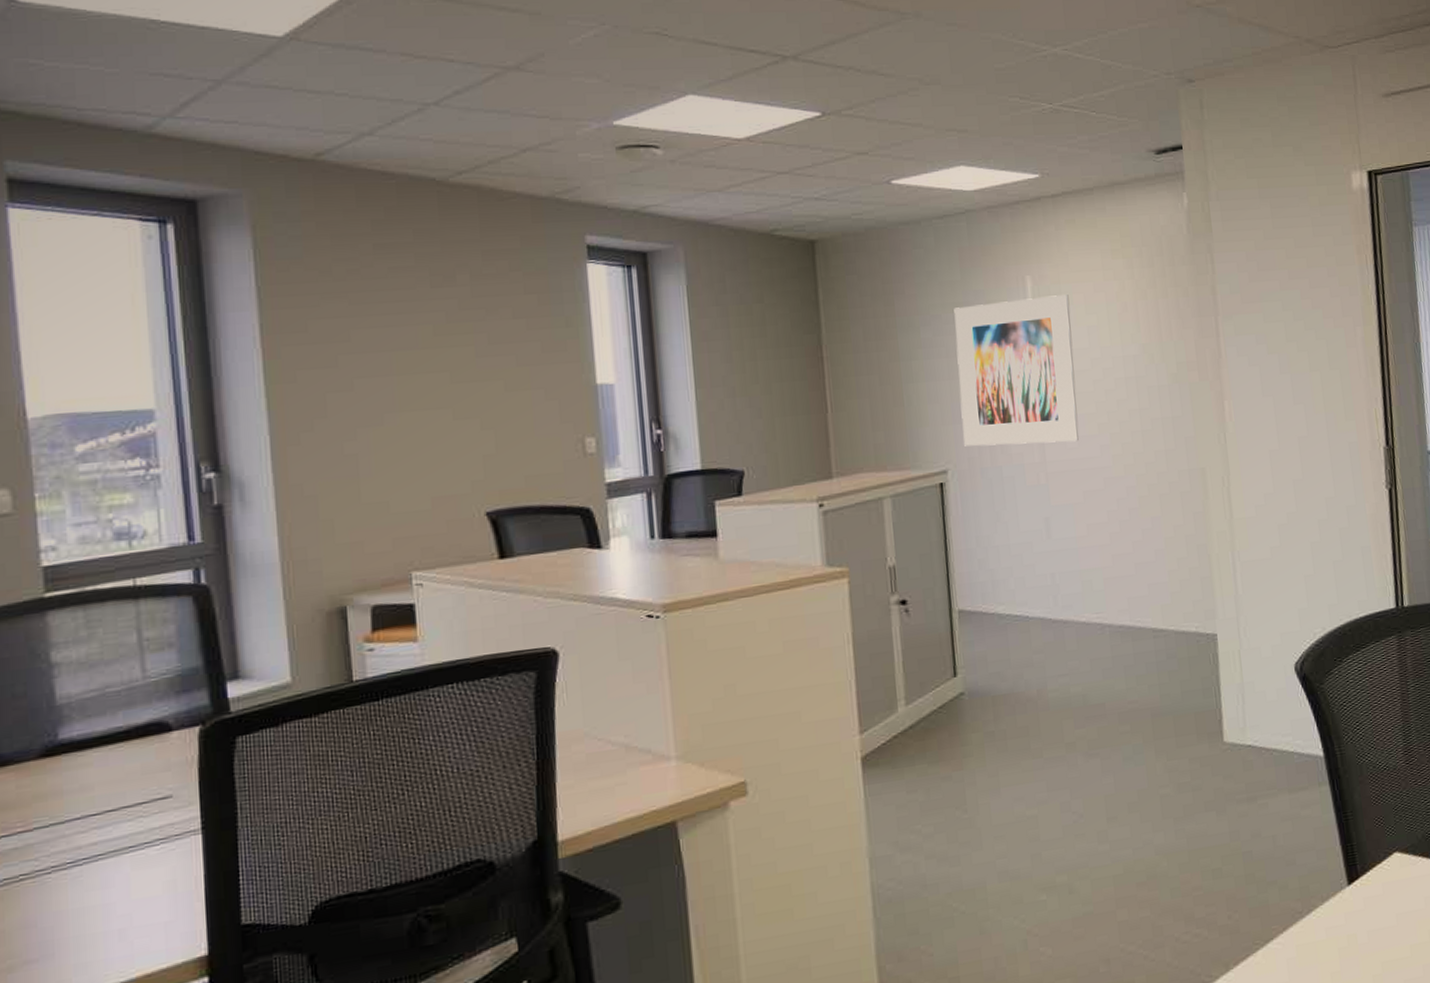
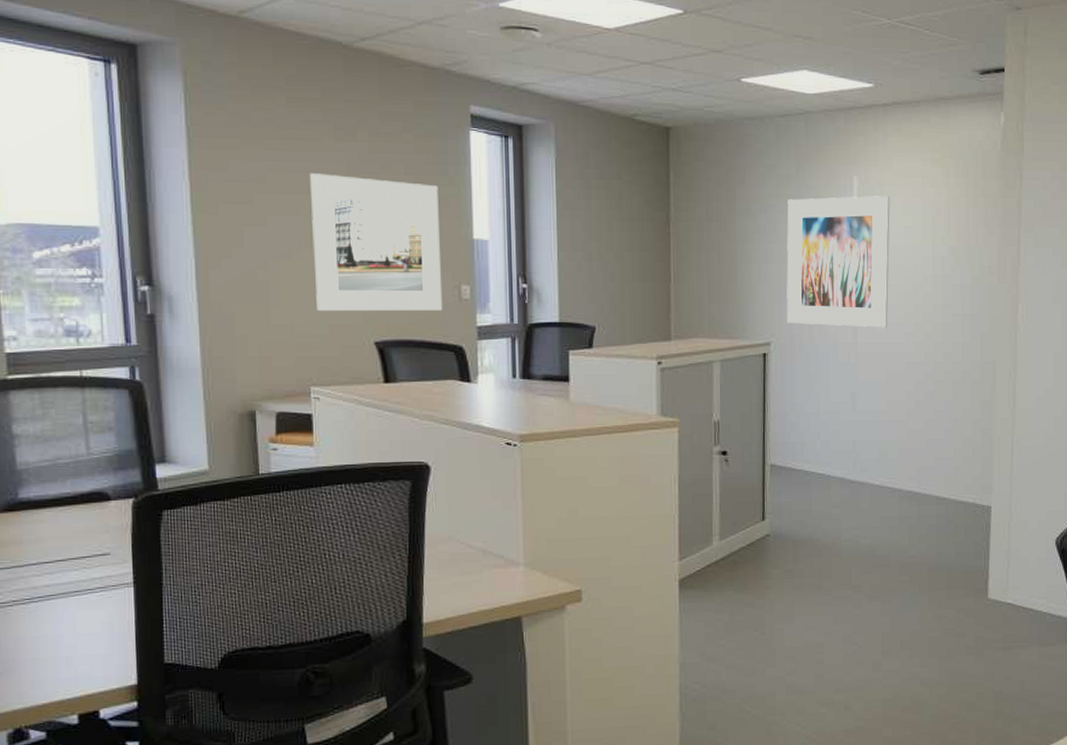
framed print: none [402,325,565,482] -> present [309,173,443,311]

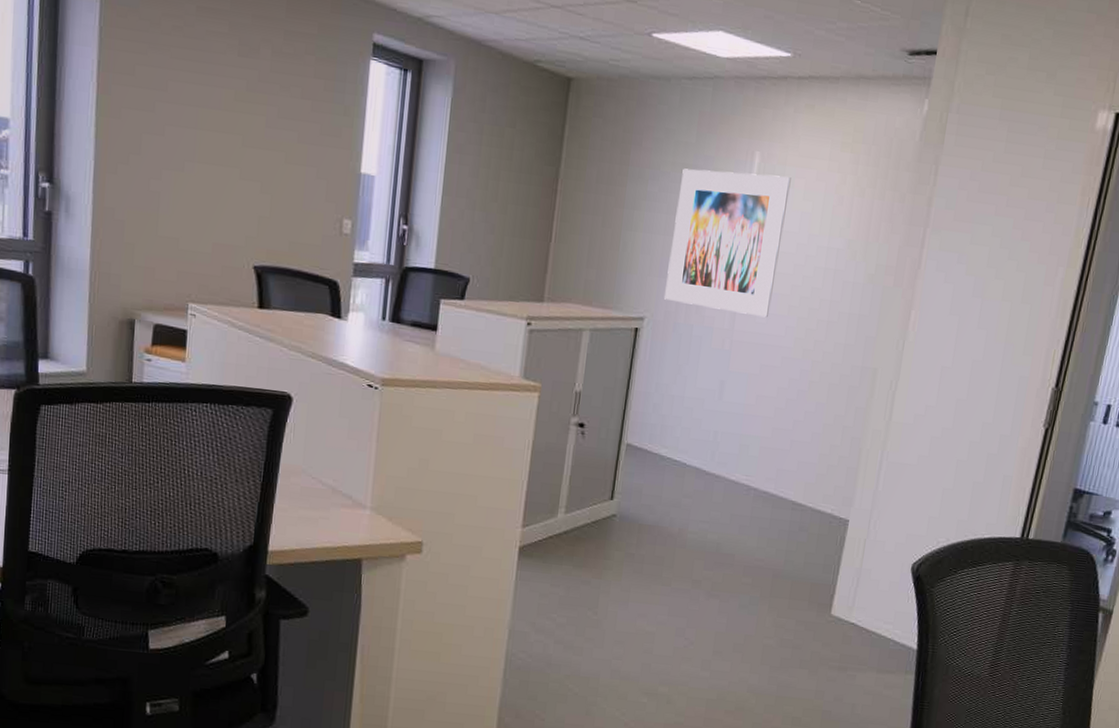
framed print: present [309,173,443,311] -> none [202,87,333,242]

